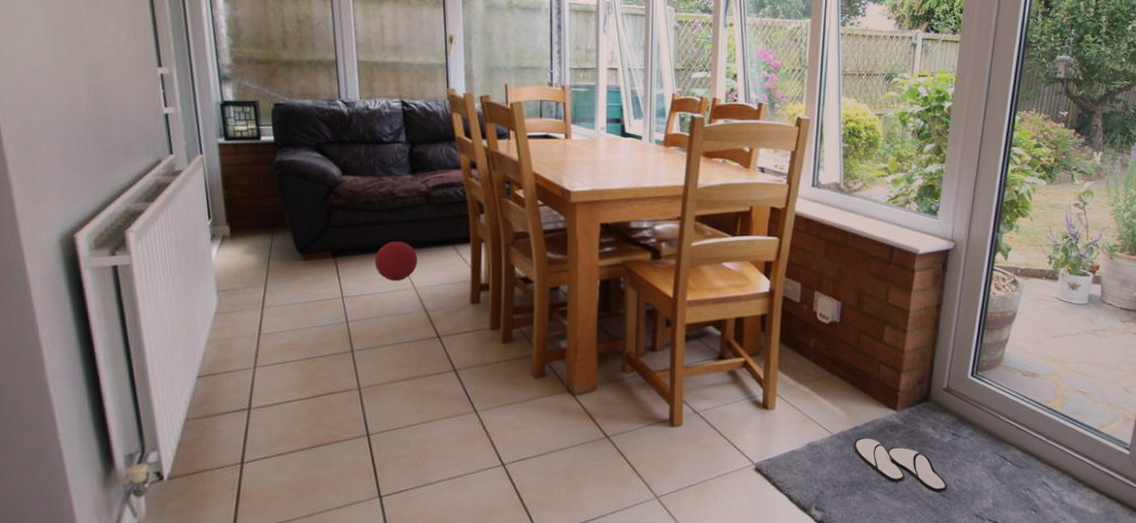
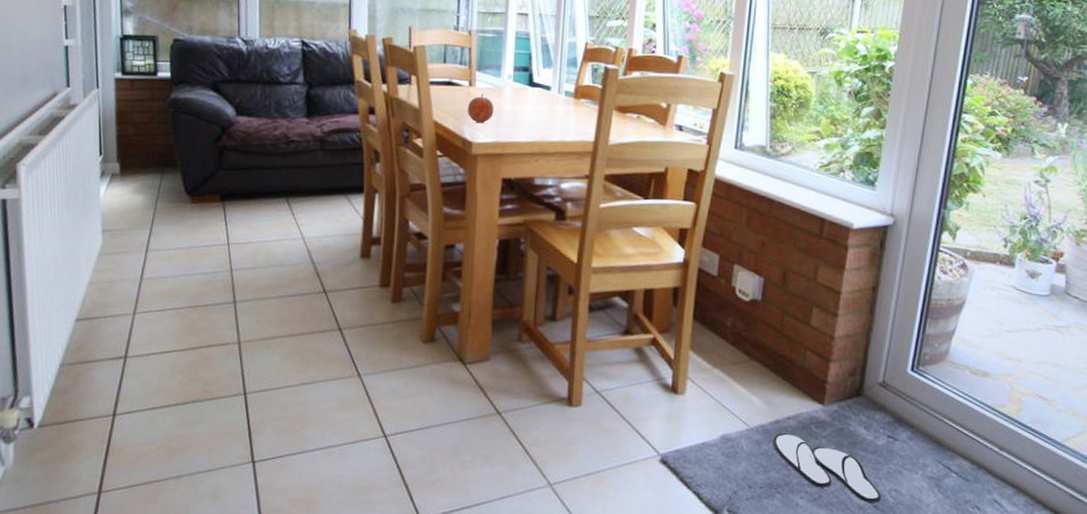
ball: present [375,240,418,280] -> none [263,187,309,229]
fruit: none [564,144,590,173] -> present [467,93,494,124]

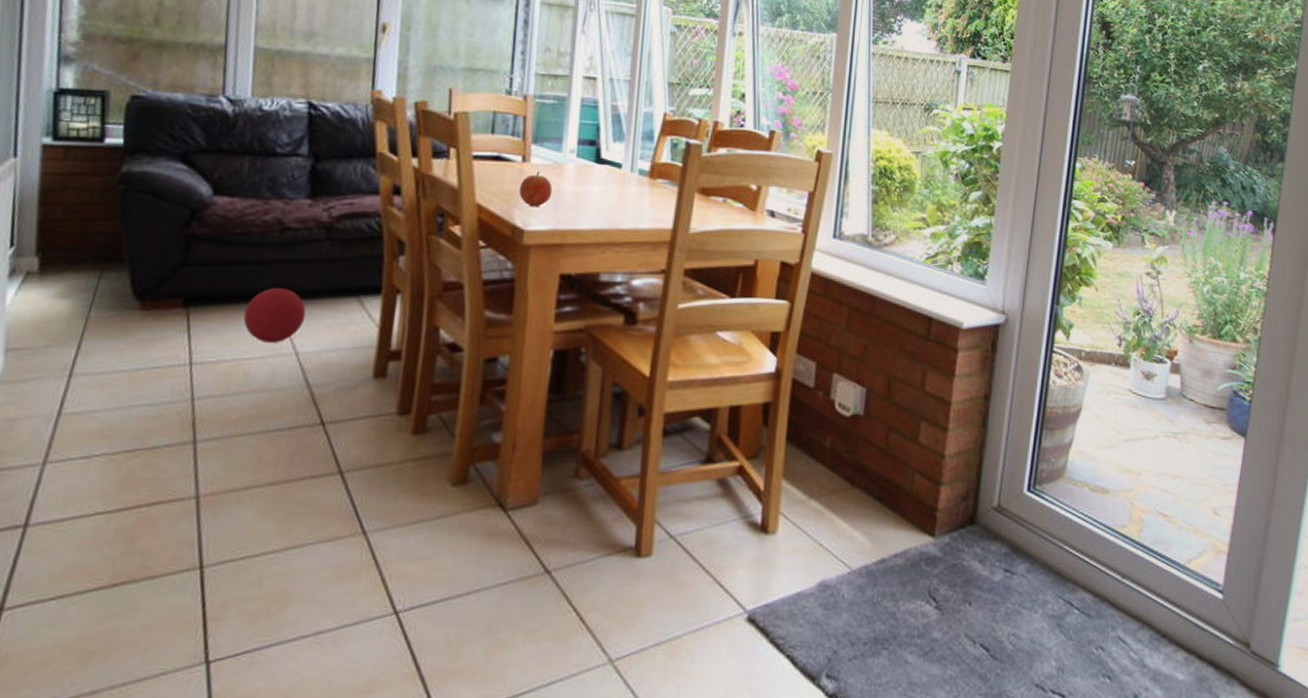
ball: none [263,187,309,229] -> present [243,287,306,343]
slippers: present [772,433,881,504] -> none [878,574,999,653]

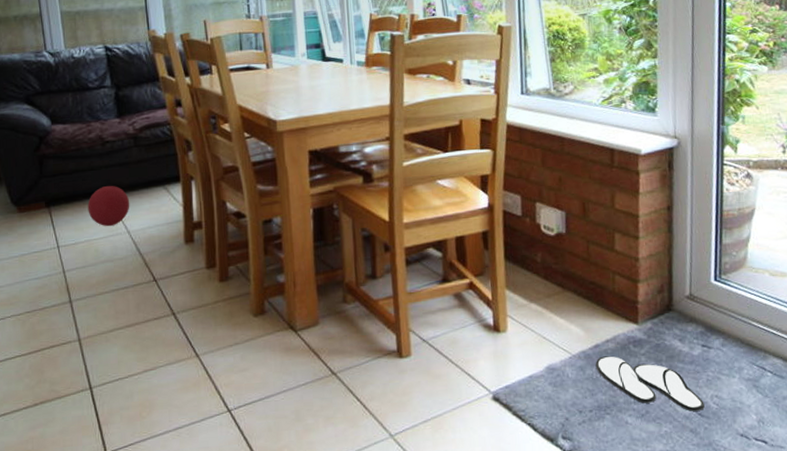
fruit: present [518,170,553,207] -> none [267,73,293,102]
slippers: none [878,574,999,653] -> present [595,356,705,412]

